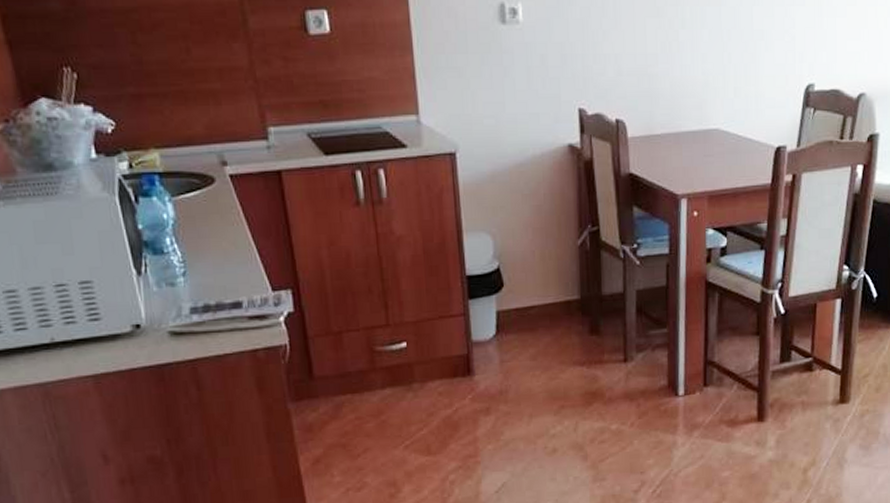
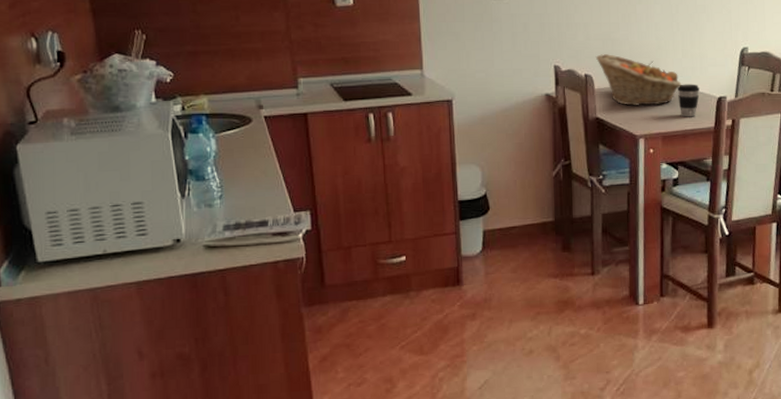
fruit basket: none [628,93,733,158] -> present [595,54,682,106]
coffee cup: none [728,130,754,172] -> present [678,84,700,117]

